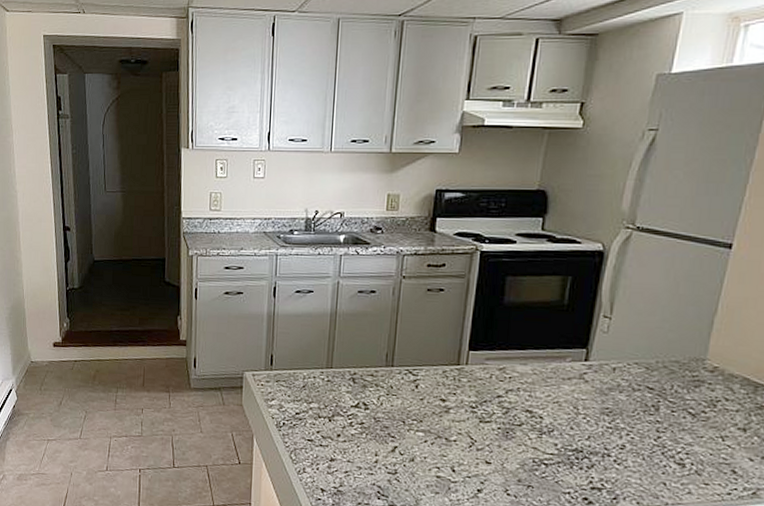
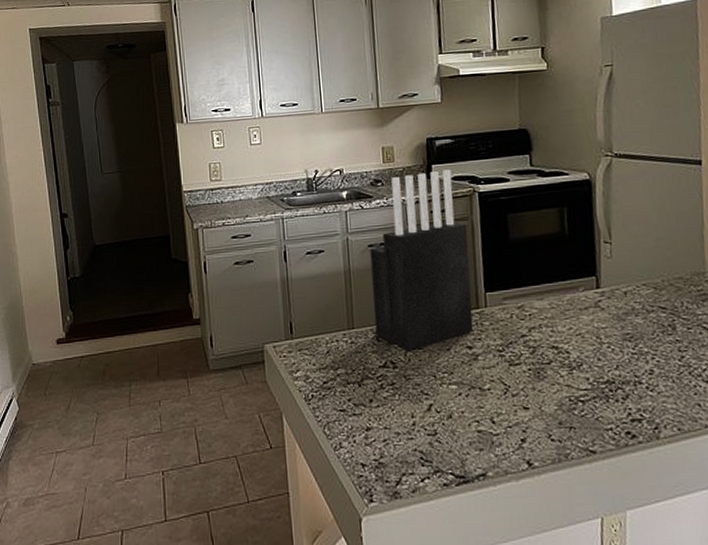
knife block: none [352,224,462,396] -> present [370,169,474,352]

